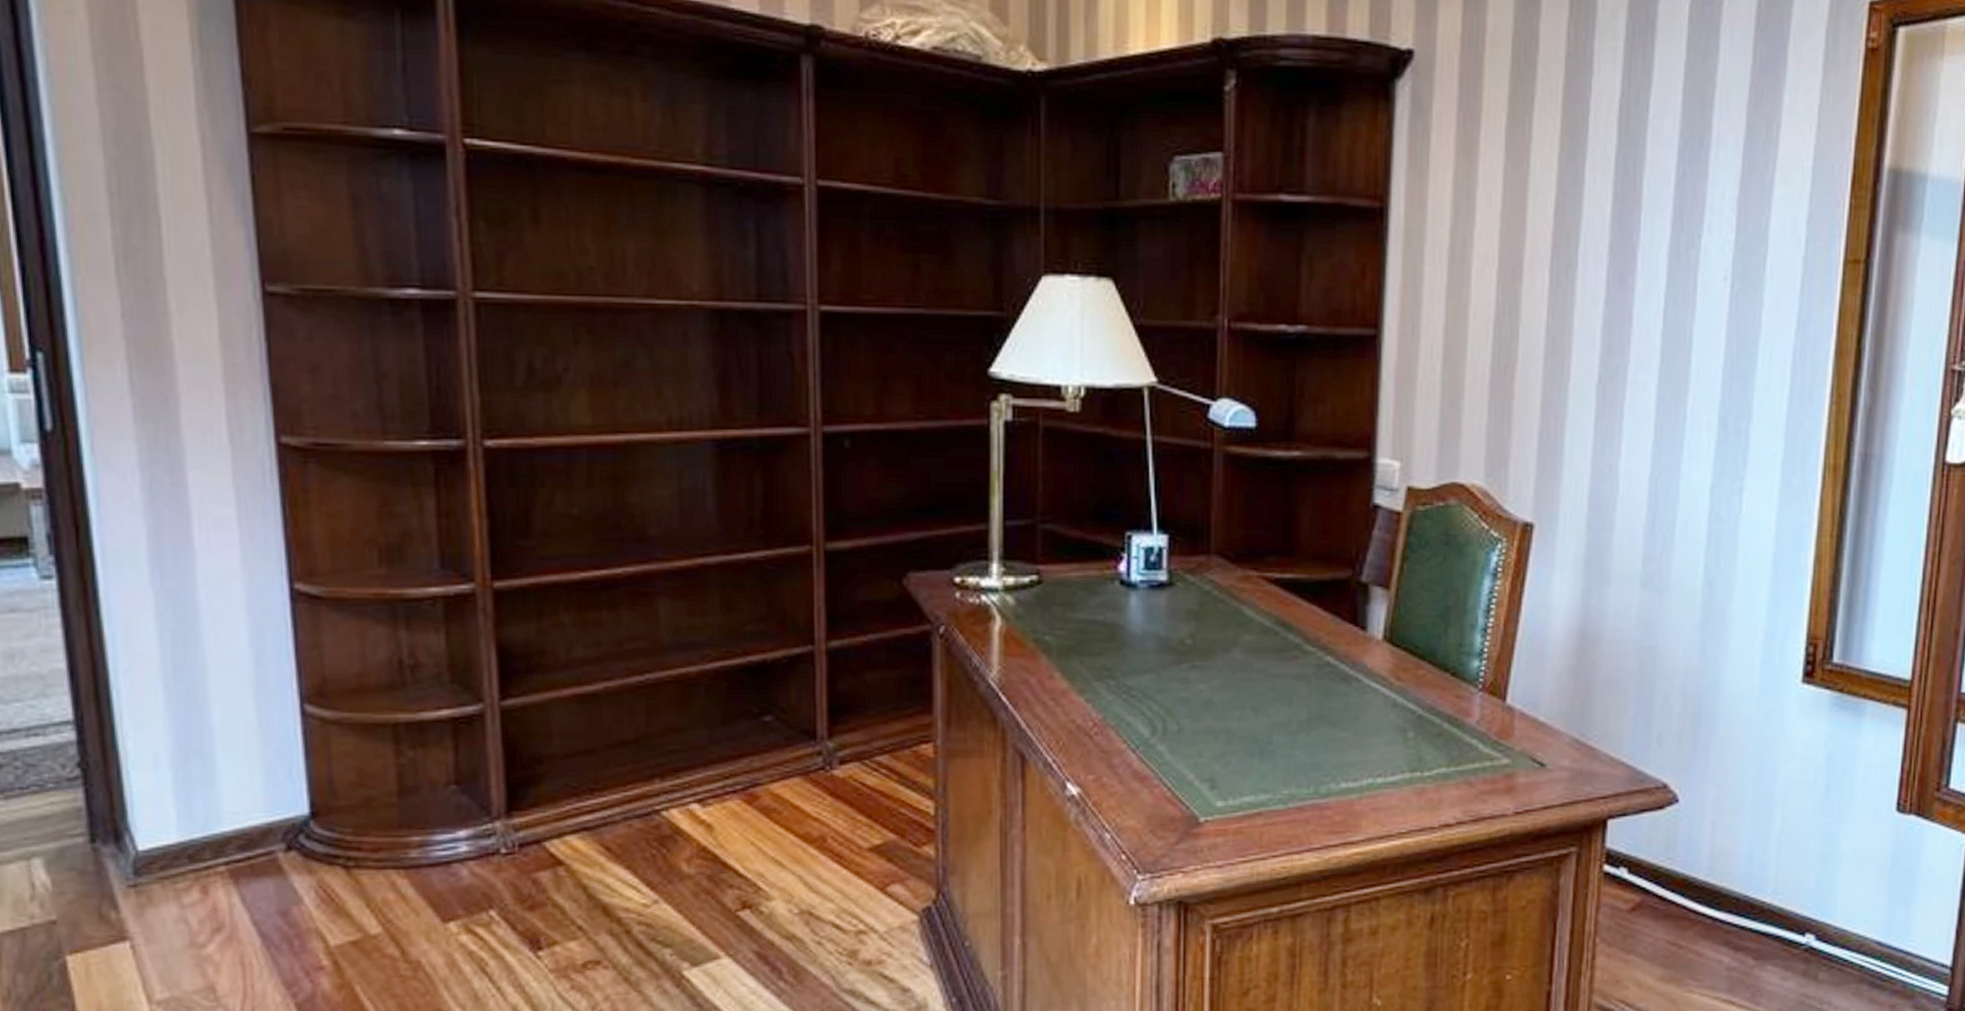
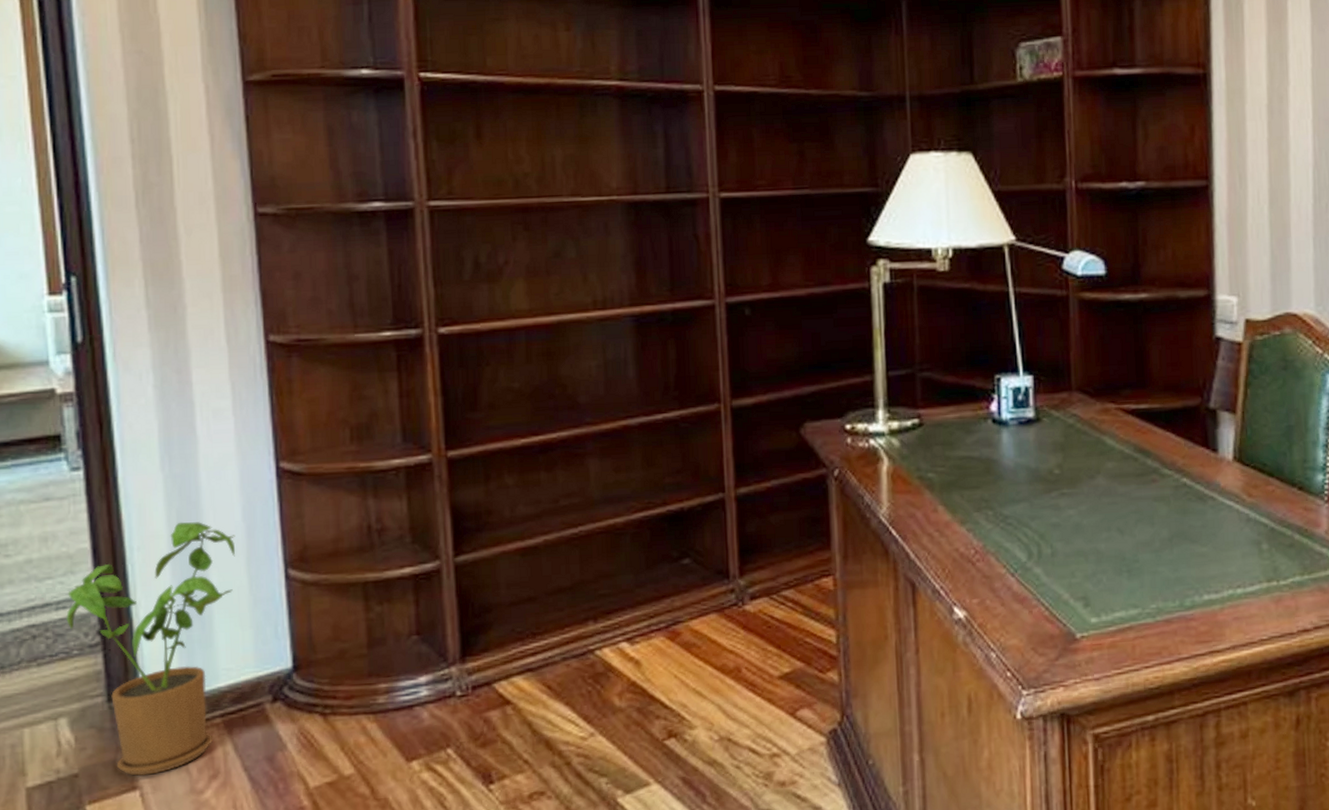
house plant: none [38,644,242,926] -> present [66,522,236,776]

